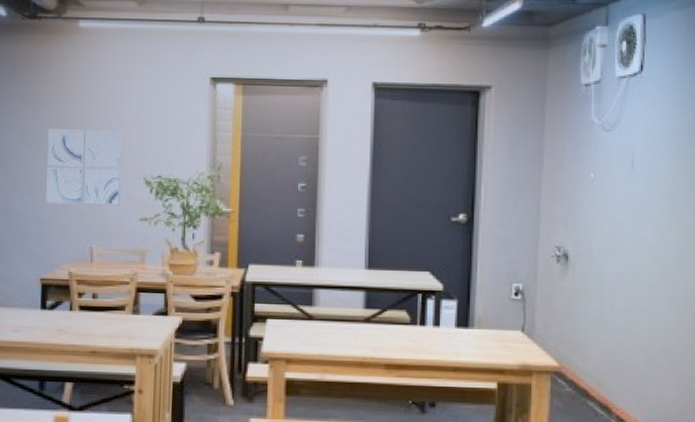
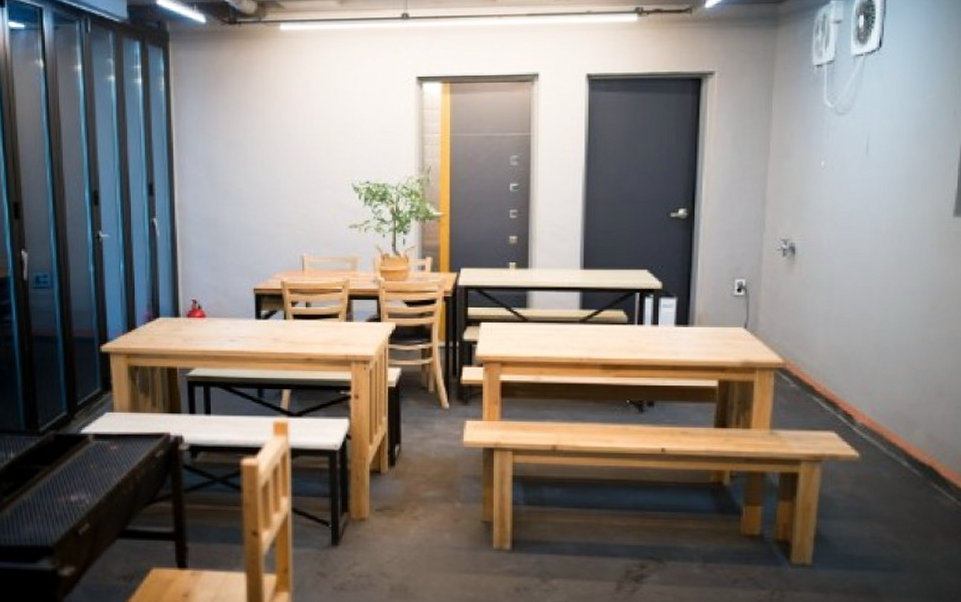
wall art: present [46,129,123,206] -> none [254,137,330,214]

